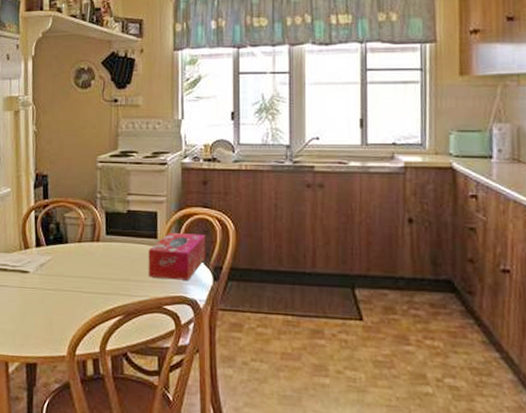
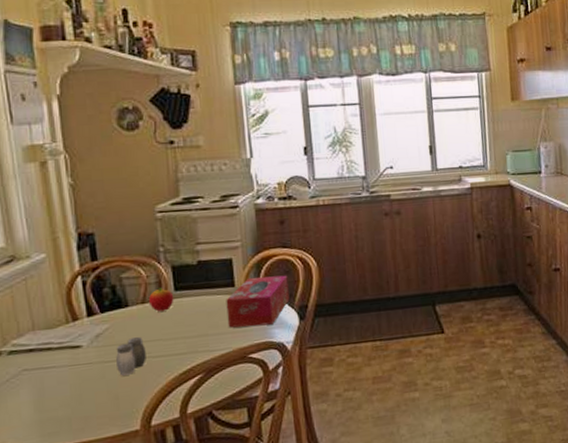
salt and pepper shaker: none [54,271,78,305] -> present [116,336,146,376]
apple: none [84,229,105,252] -> present [148,287,174,312]

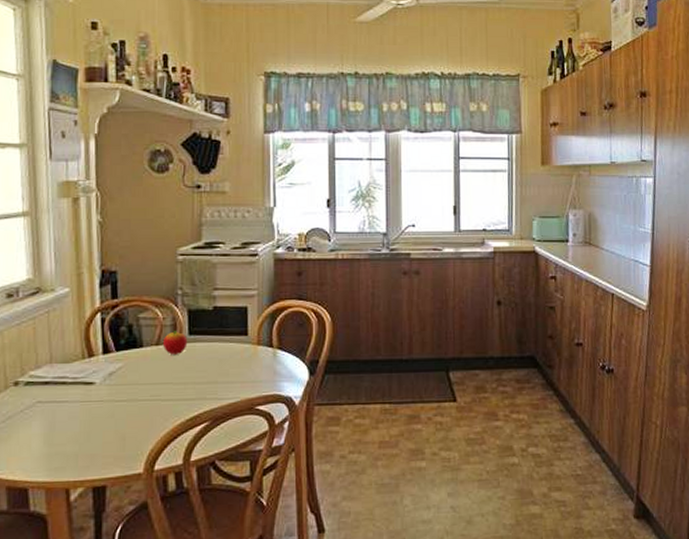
salt and pepper shaker: present [116,336,146,376] -> none [126,378,156,416]
tissue box: present [226,275,290,328] -> none [238,327,301,378]

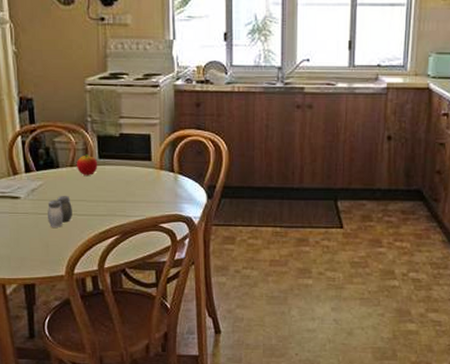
salt and pepper shaker: none [126,378,156,416] -> present [47,195,72,227]

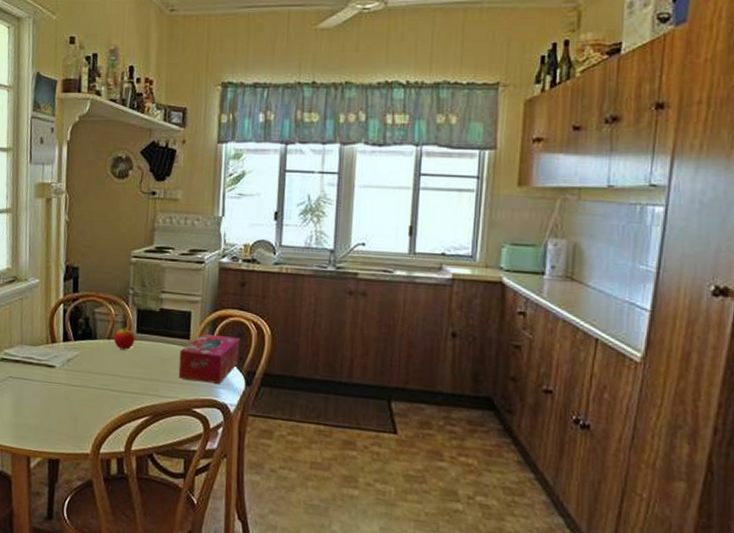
salt and pepper shaker: present [47,195,72,227] -> none [80,368,105,402]
tissue box: none [143,154,200,199] -> present [178,333,241,384]

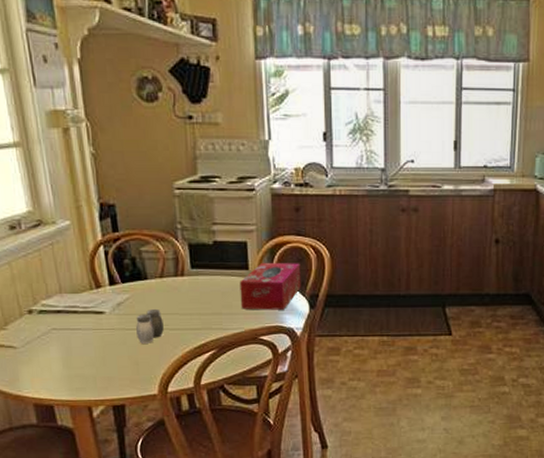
salt and pepper shaker: none [80,368,105,402] -> present [136,308,164,344]
apple: present [113,326,136,350] -> none [166,263,191,287]

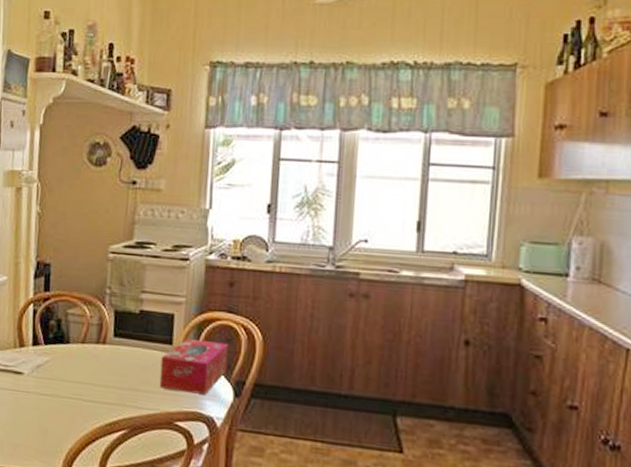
salt and pepper shaker: present [136,308,164,344] -> none [50,375,78,413]

